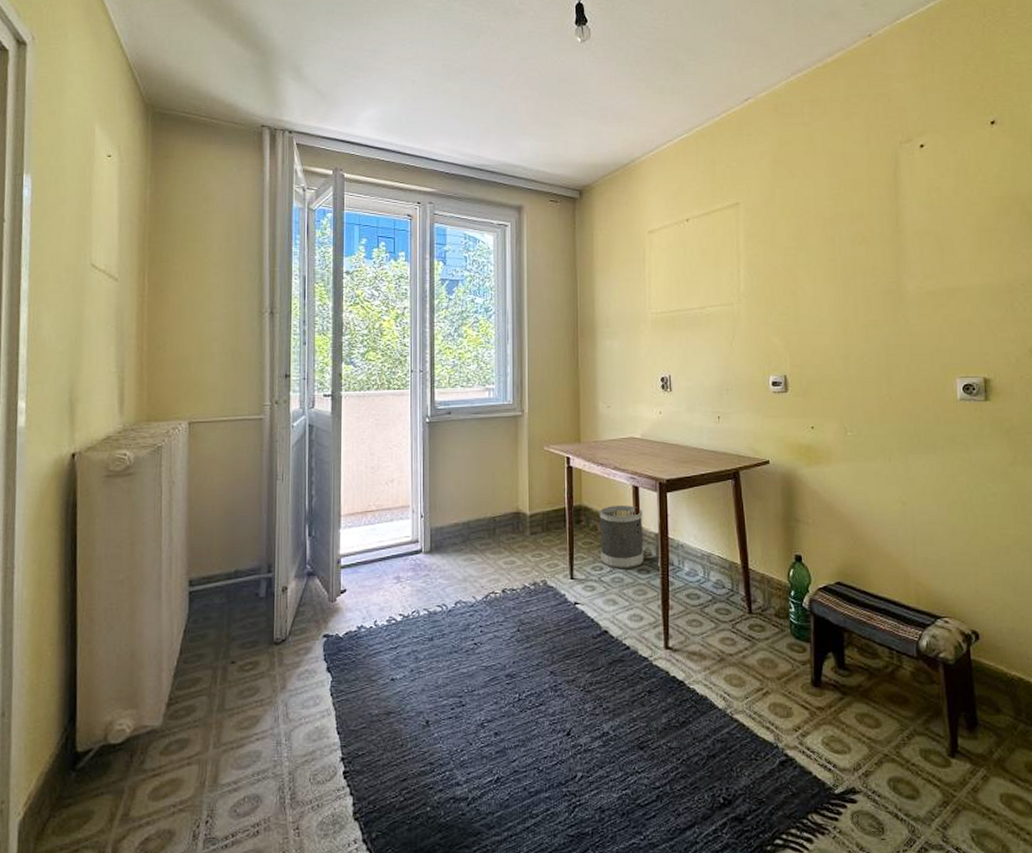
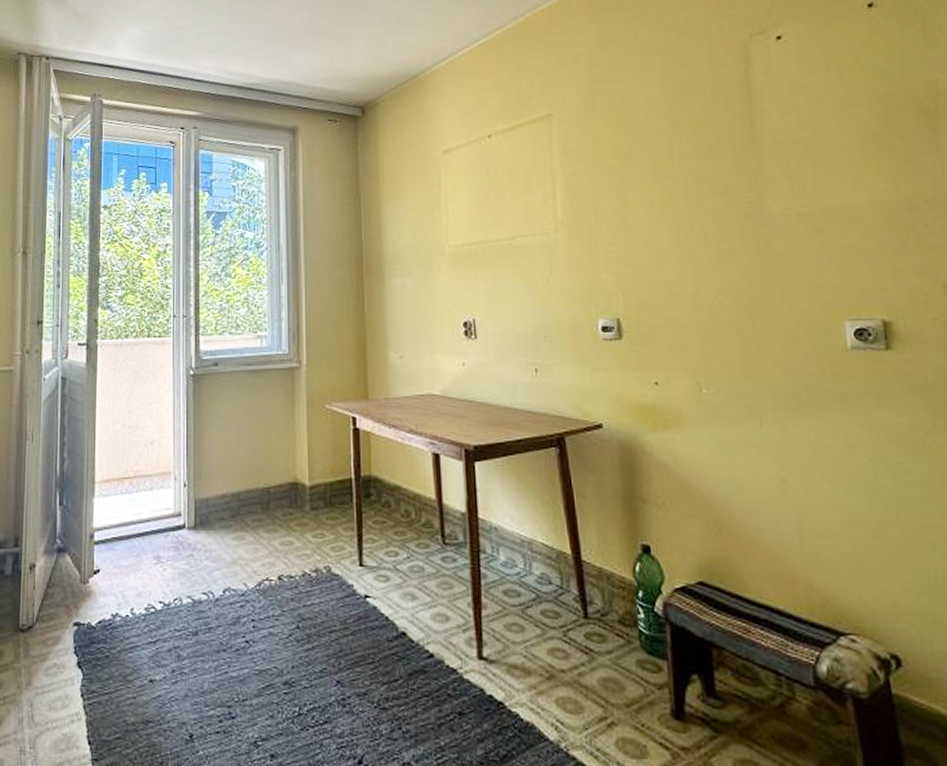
wastebasket: present [599,506,644,569] -> none [392,477,449,556]

